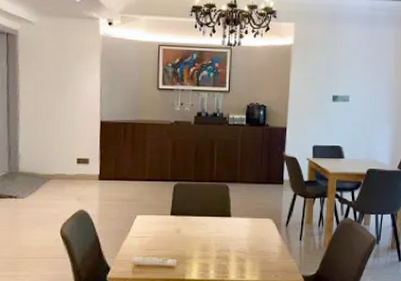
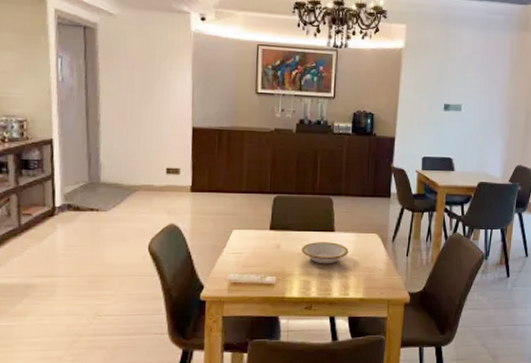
bowl: none [199,227,244,248] -> present [301,242,349,264]

